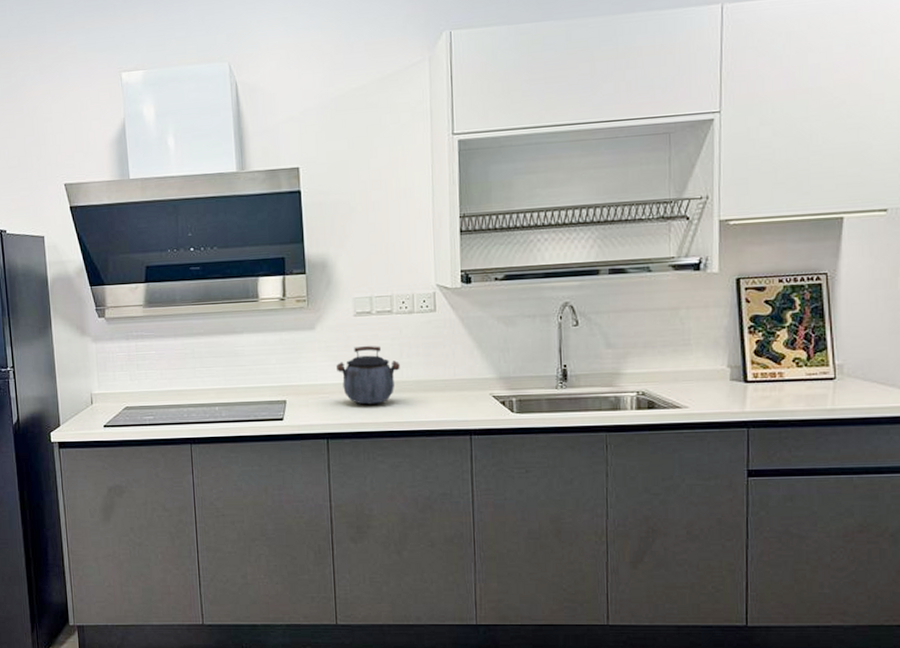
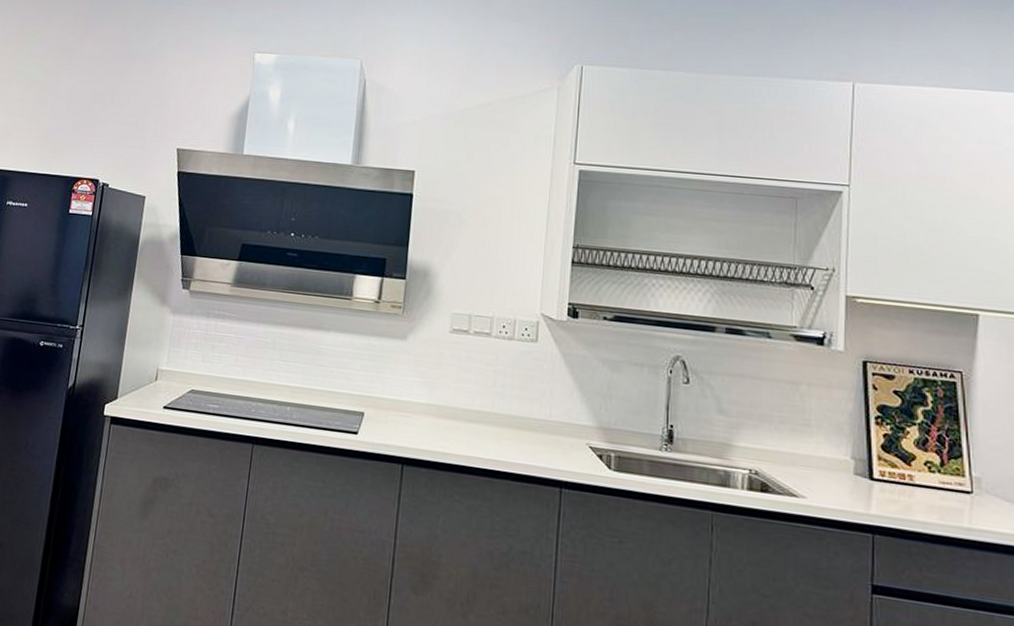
kettle: present [336,346,400,405] -> none [423,366,492,434]

